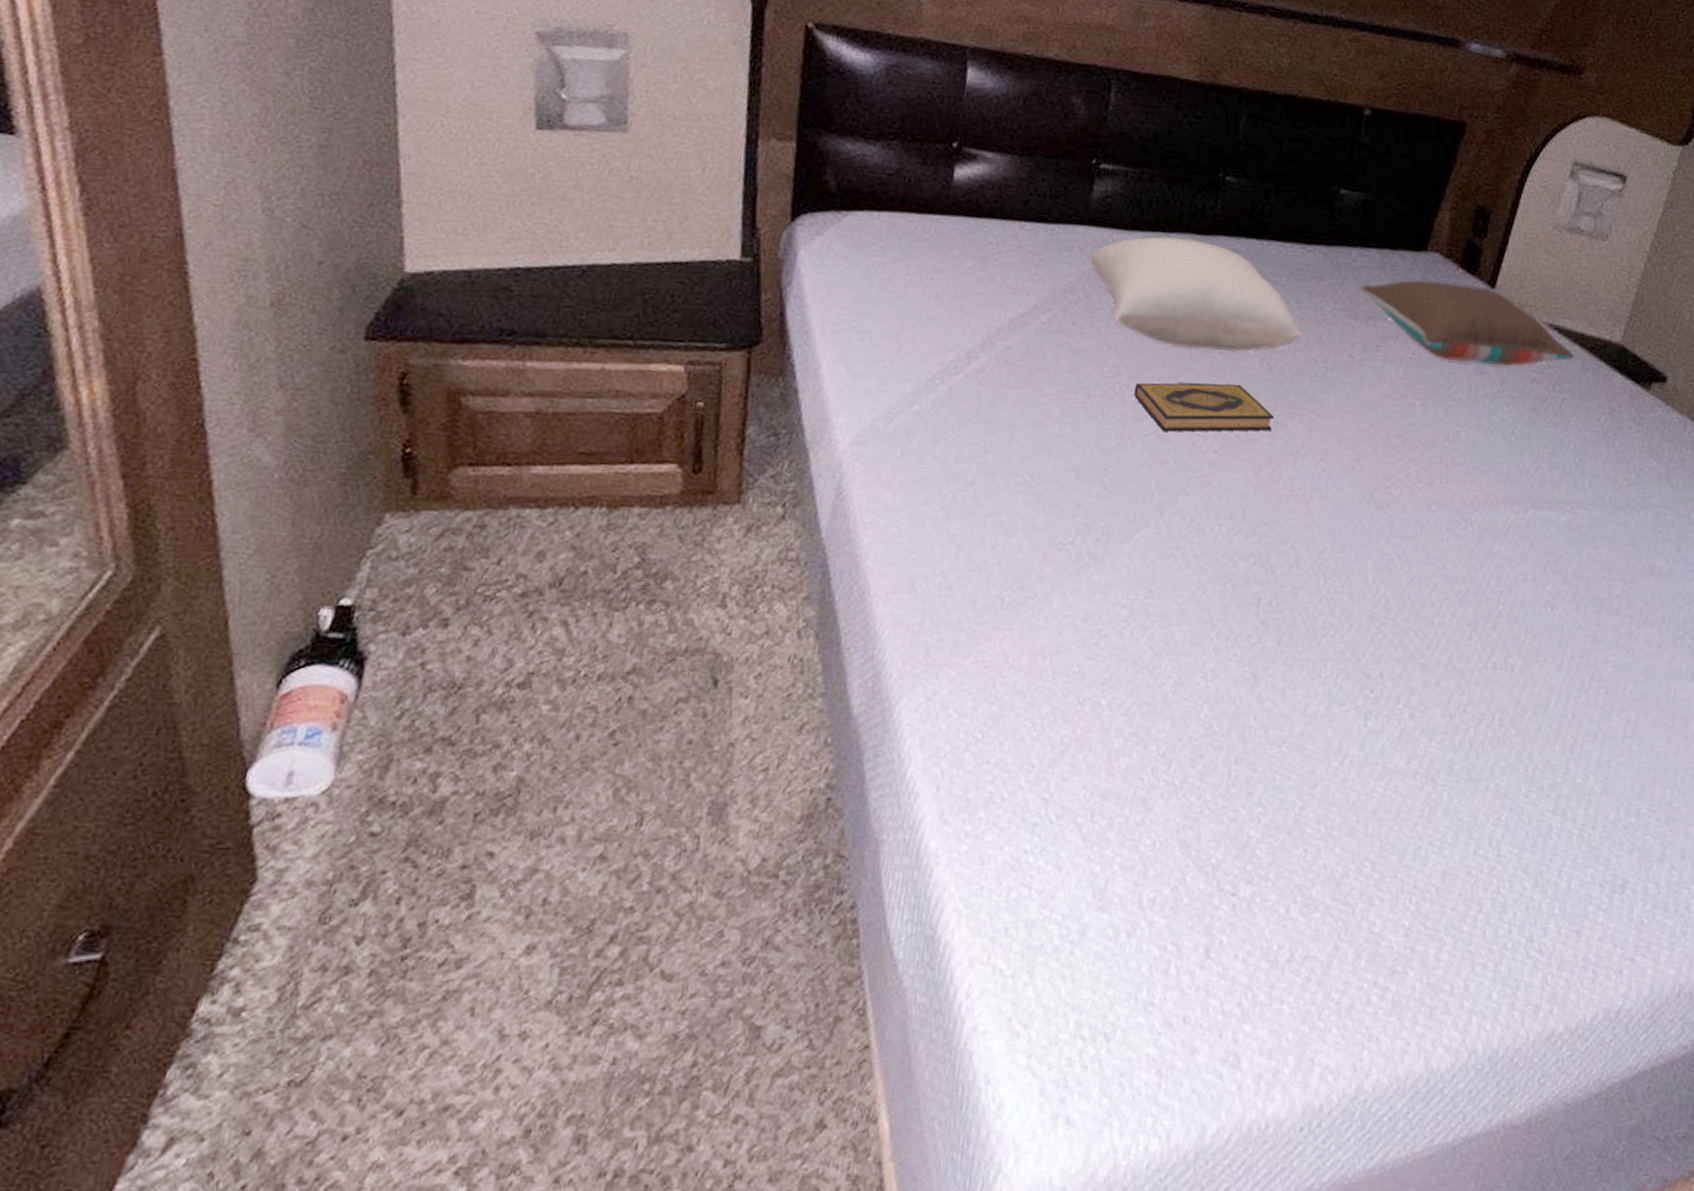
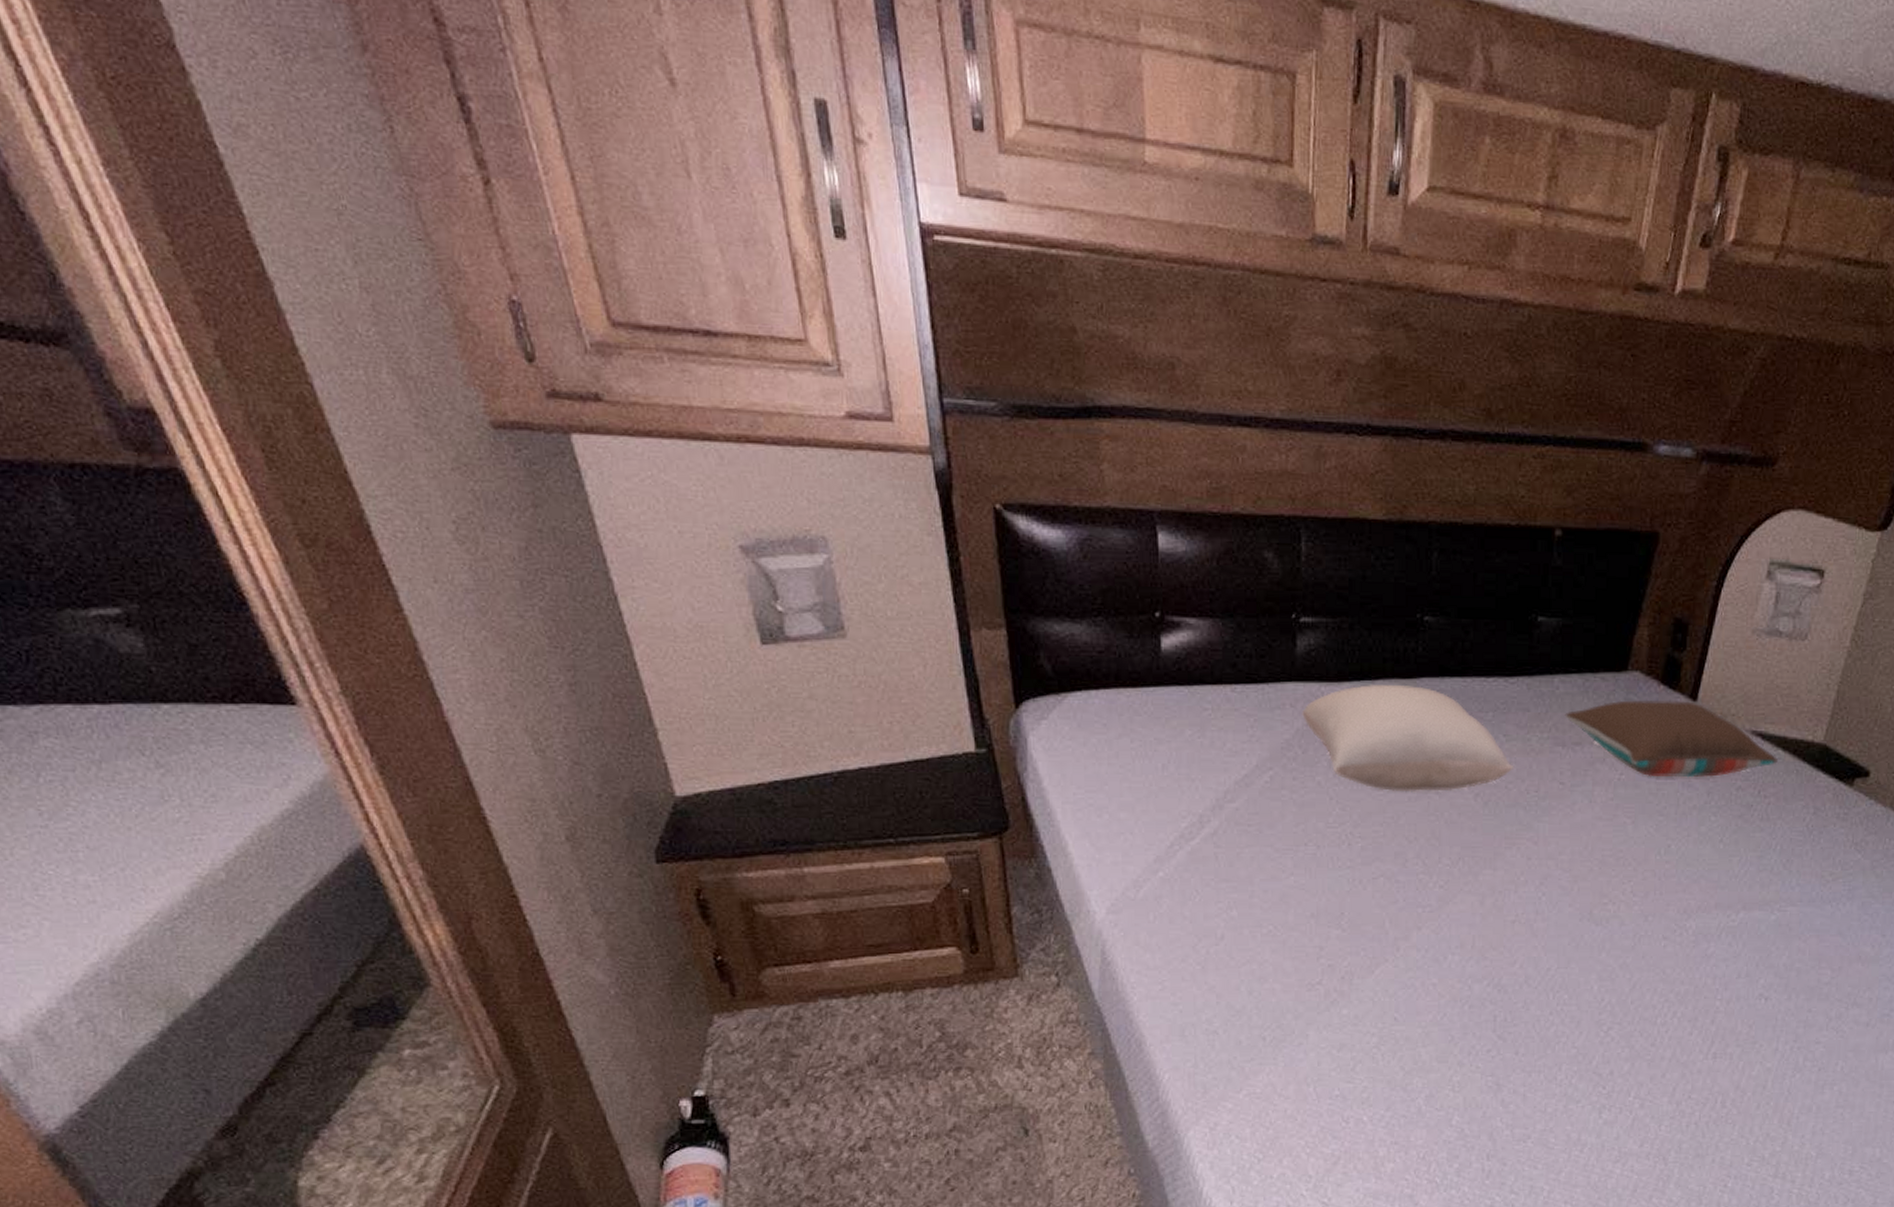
hardback book: present [1134,382,1275,432] -> none [1359,821,1493,872]

